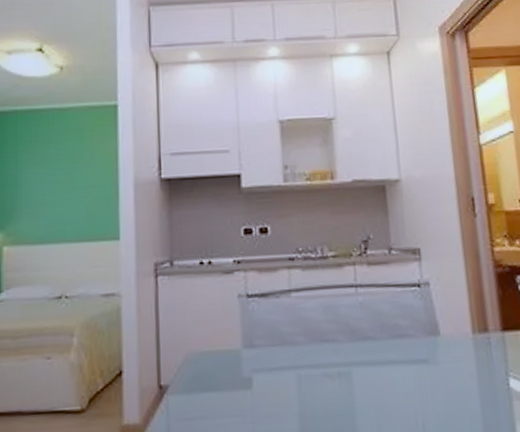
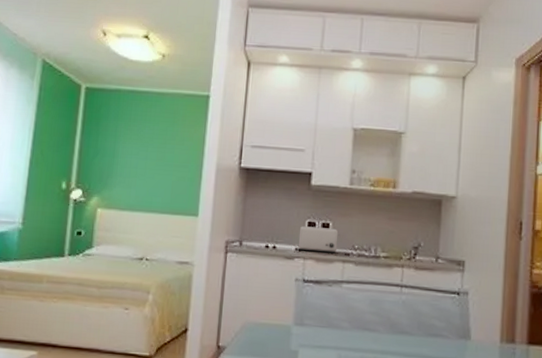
toaster: none [235,232,280,263] -> present [298,226,340,254]

